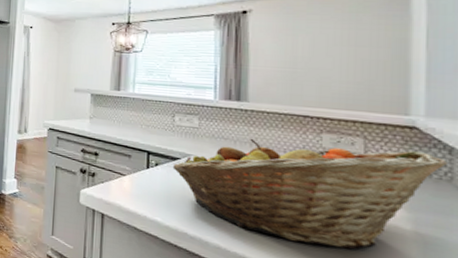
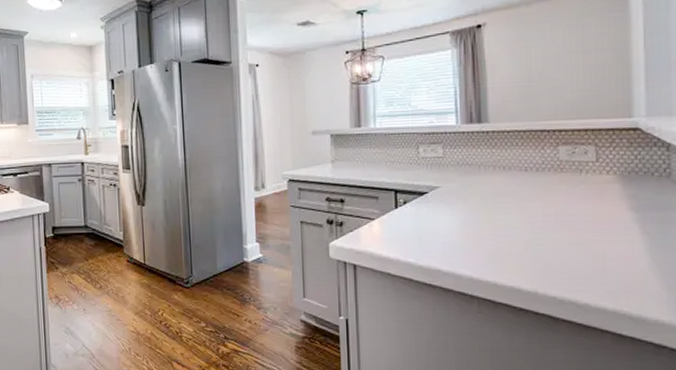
fruit basket: present [172,139,447,249] -> none [421,152,665,260]

